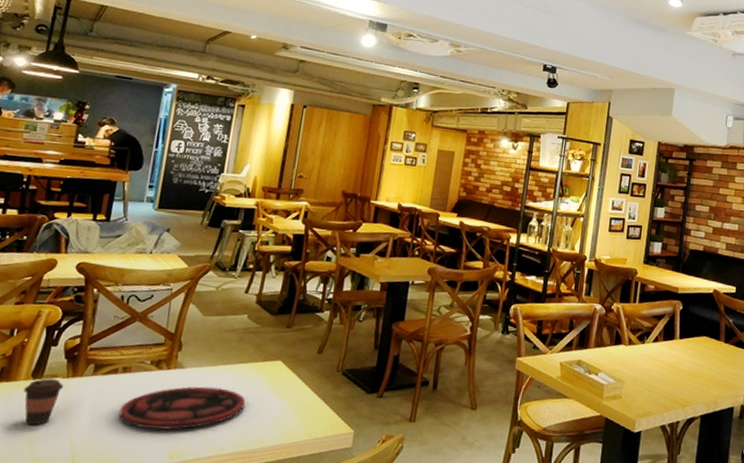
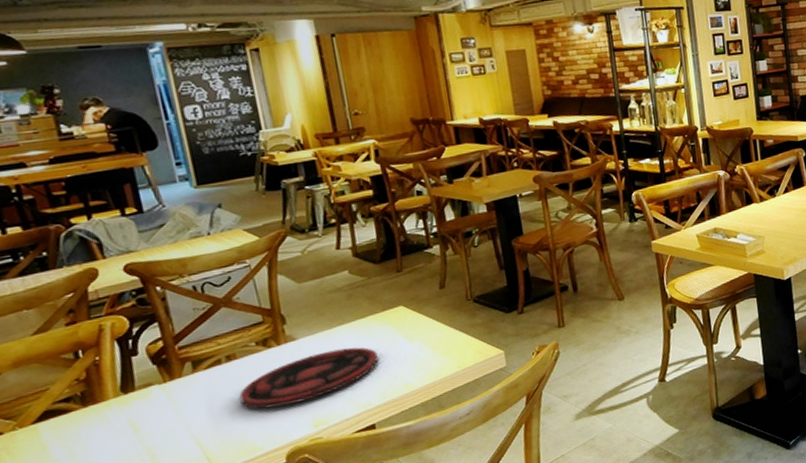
coffee cup: present [23,378,64,426] -> none [117,387,165,439]

